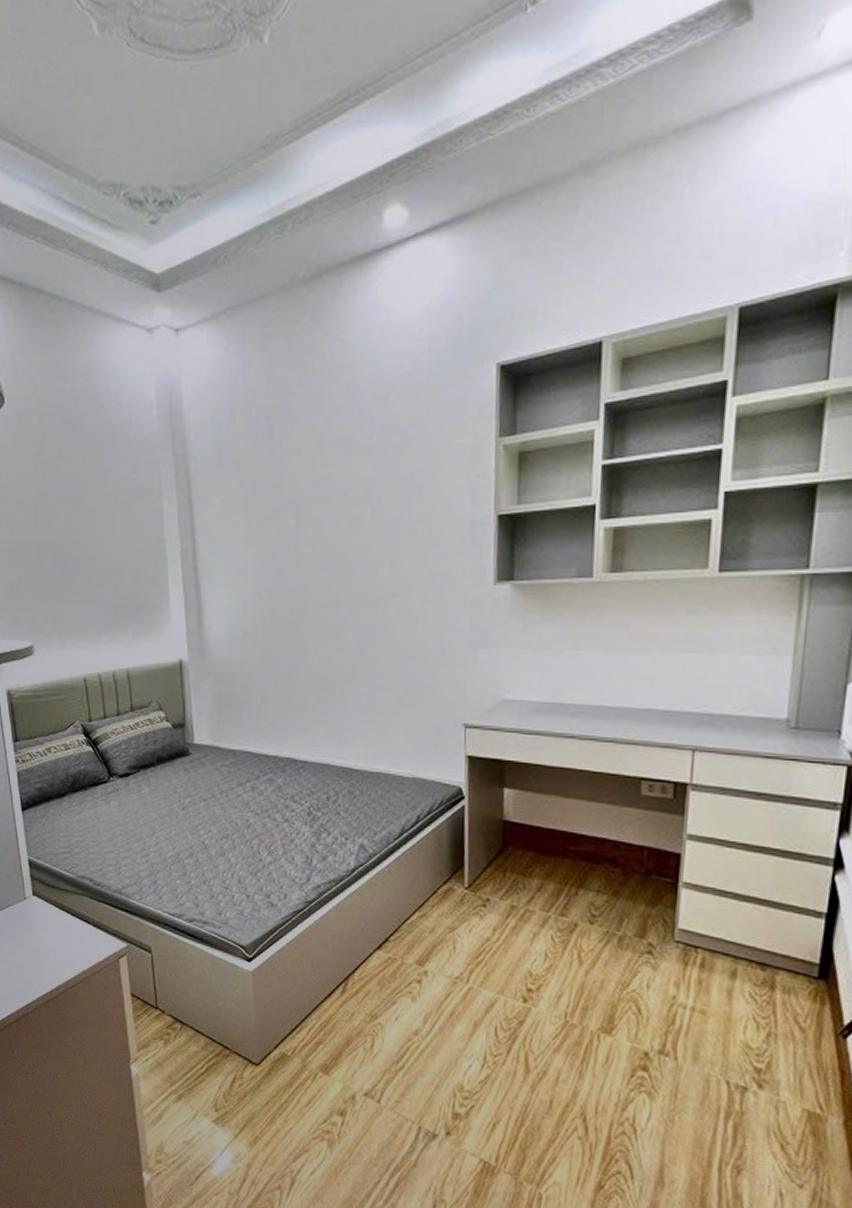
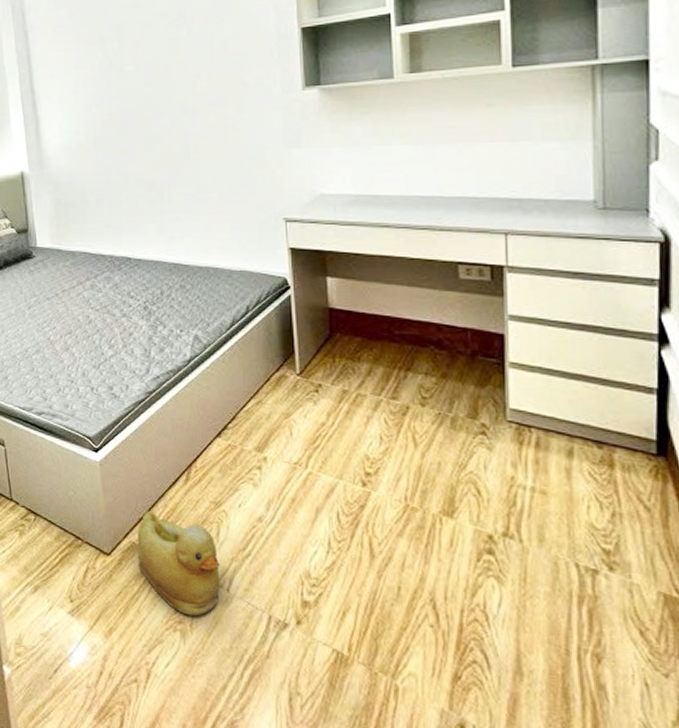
rubber duck: none [287,1021,372,1127] -> present [137,510,220,617]

